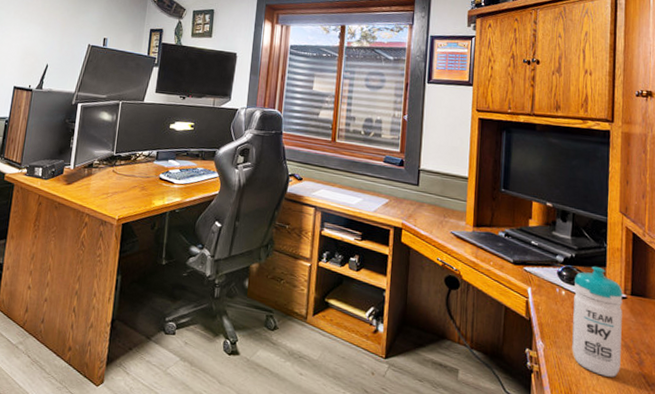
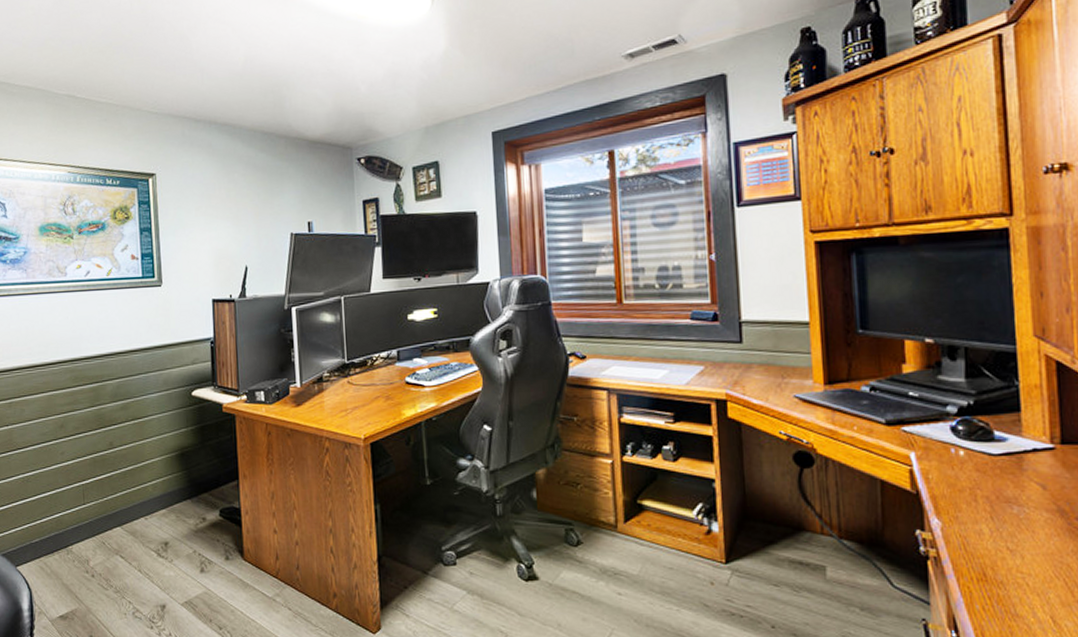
water bottle: present [572,266,623,377] -> none [975,412,1054,553]

